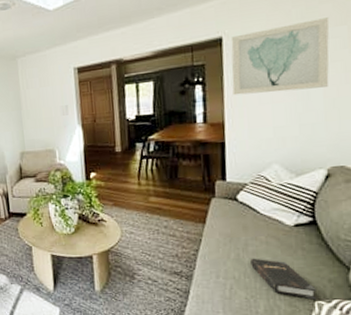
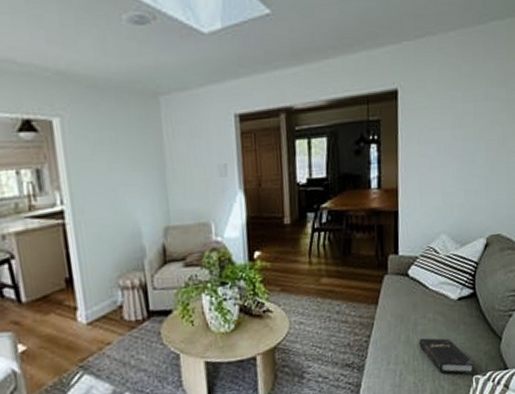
wall art: present [231,17,329,96] -> none [406,77,492,158]

